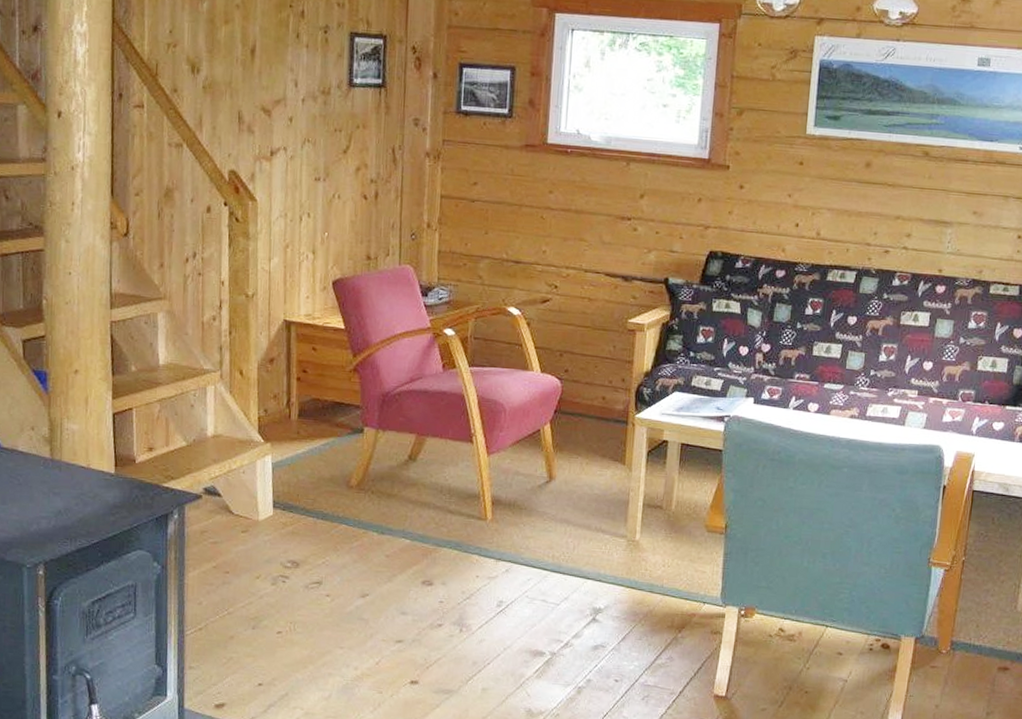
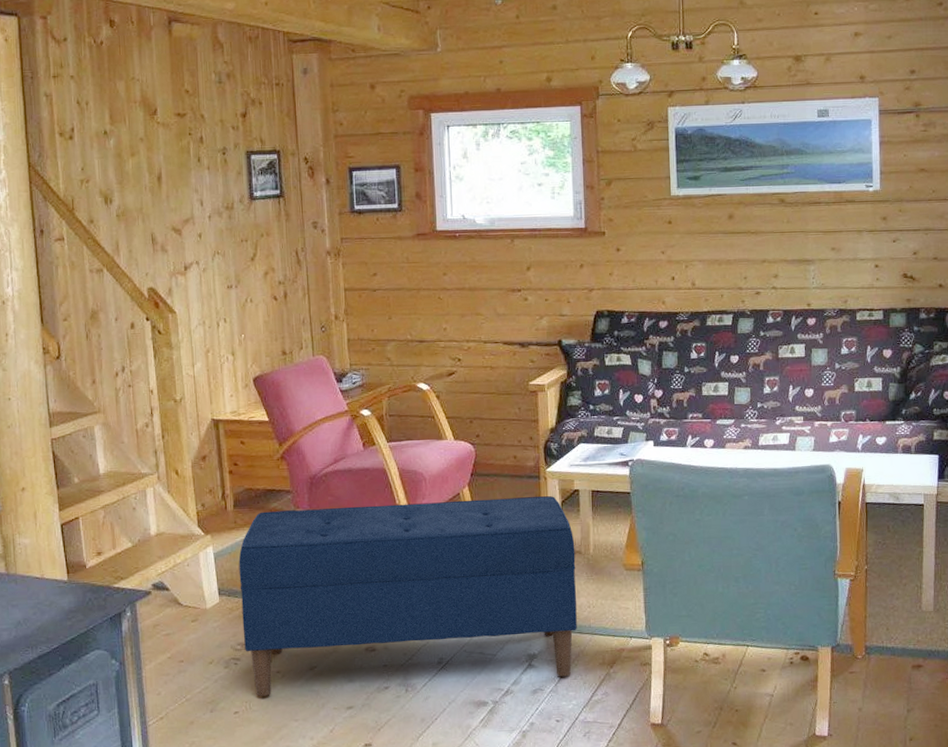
bench: none [294,425,657,636] -> present [238,496,577,696]

